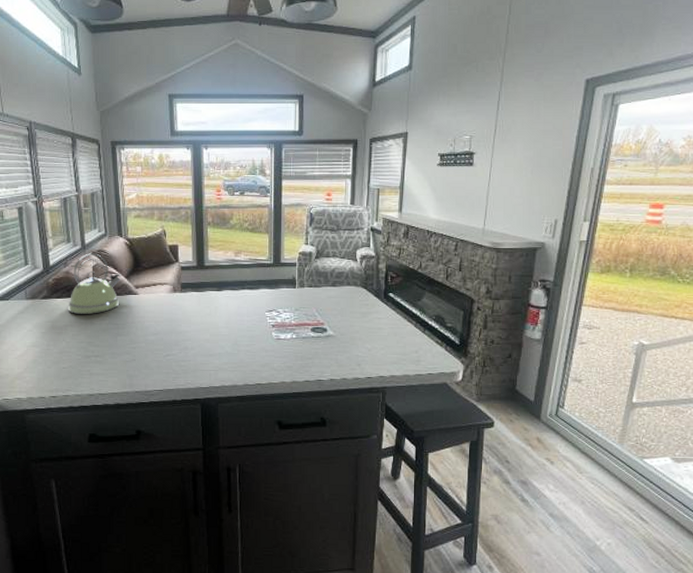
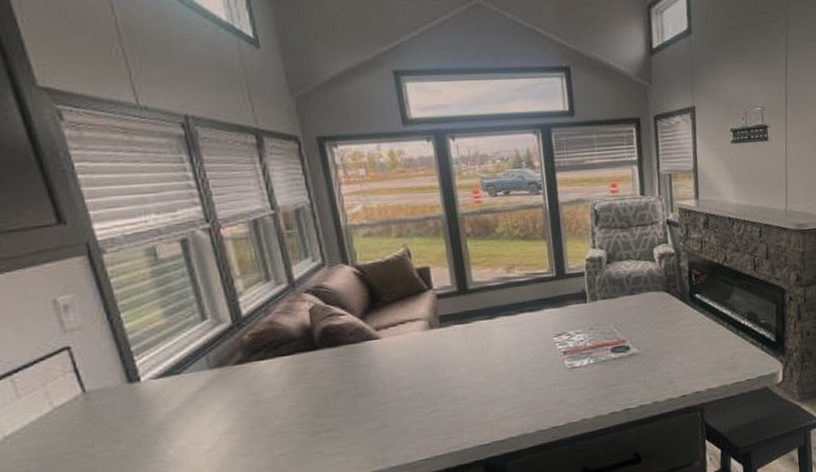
kettle: present [69,253,121,314] -> none [278,291,356,378]

